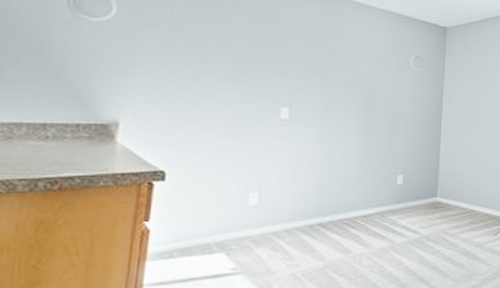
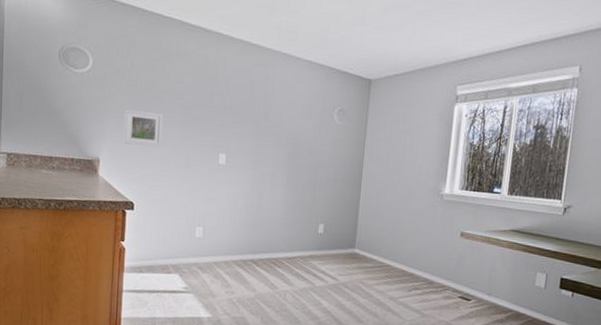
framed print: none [154,62,210,104] -> present [123,109,163,147]

